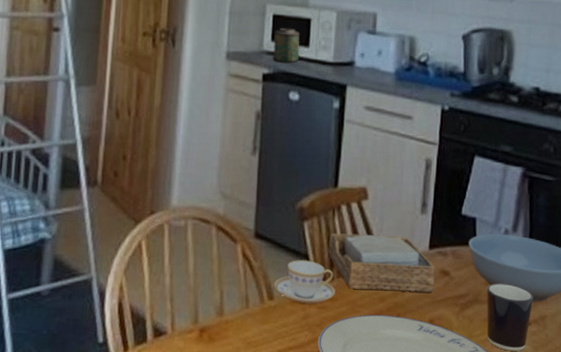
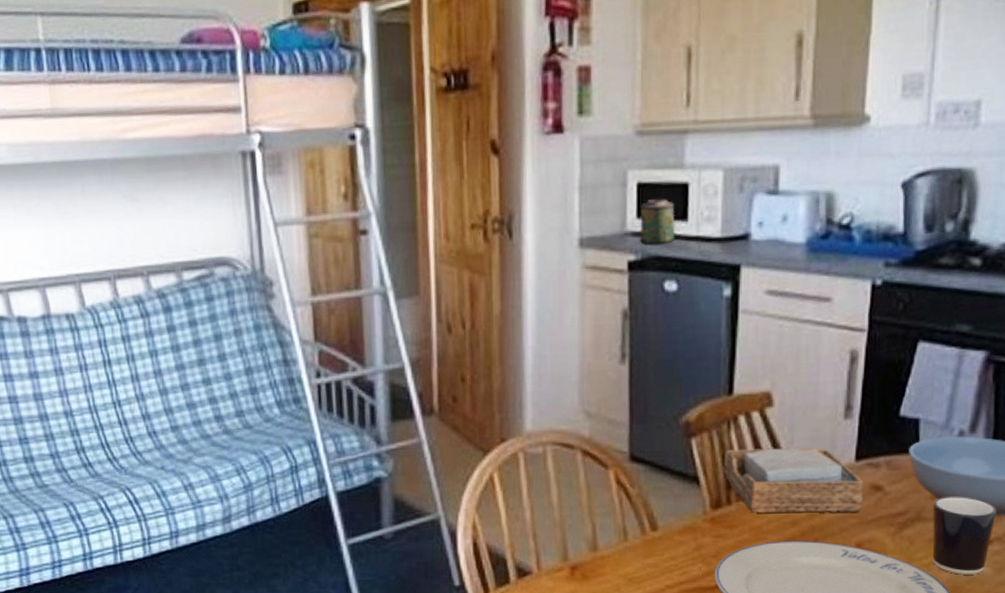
teacup: present [274,260,335,304] -> none [657,483,734,533]

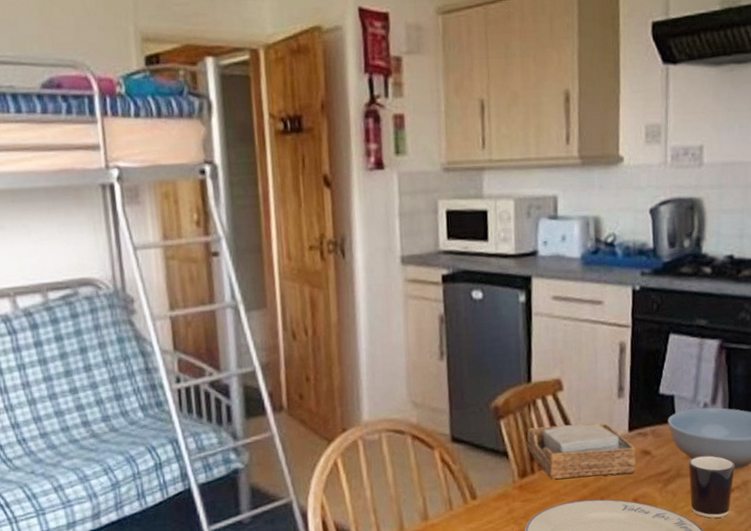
canister: present [640,199,676,246] -> none [449,223,479,262]

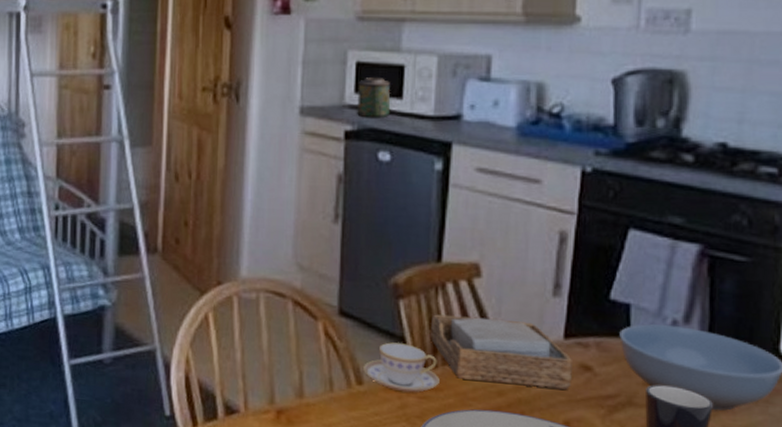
canister: none [449,223,479,262] -> present [357,77,391,119]
teacup: none [476,457,538,500] -> present [363,342,440,393]

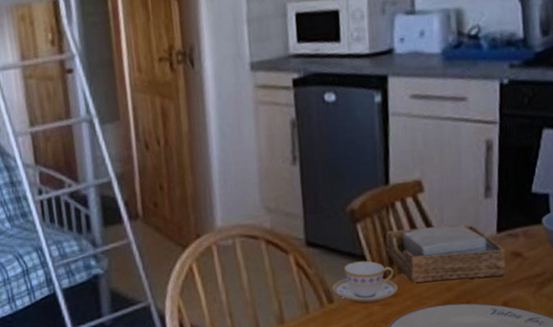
canister: present [357,77,391,119] -> none [299,25,331,65]

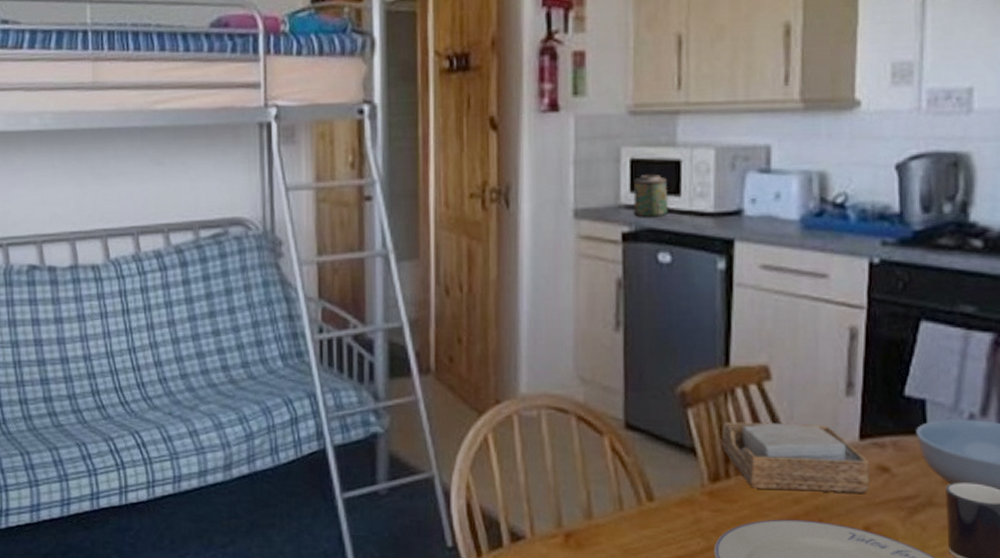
canister: none [299,25,331,65] -> present [633,175,669,218]
teacup: present [332,261,398,303] -> none [654,454,733,507]

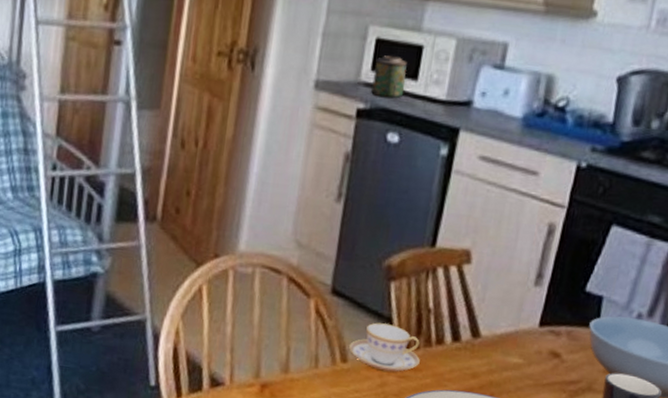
teacup: none [654,454,733,507] -> present [349,322,420,373]
napkin holder: present [722,422,870,493] -> none [416,297,544,374]

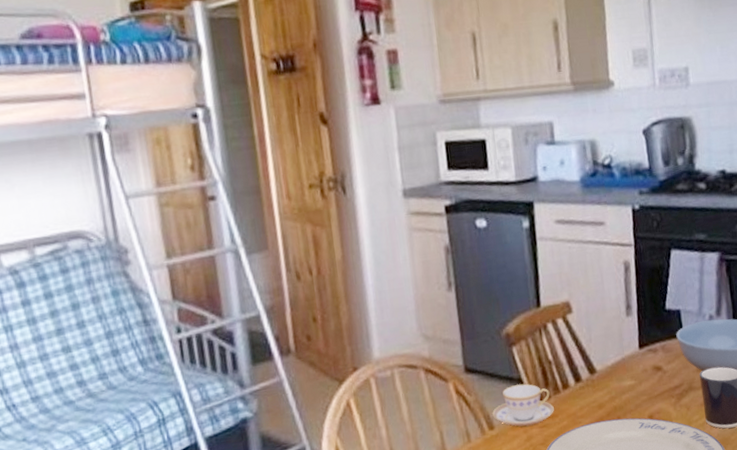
canister: present [371,55,407,99] -> none [449,153,481,192]

